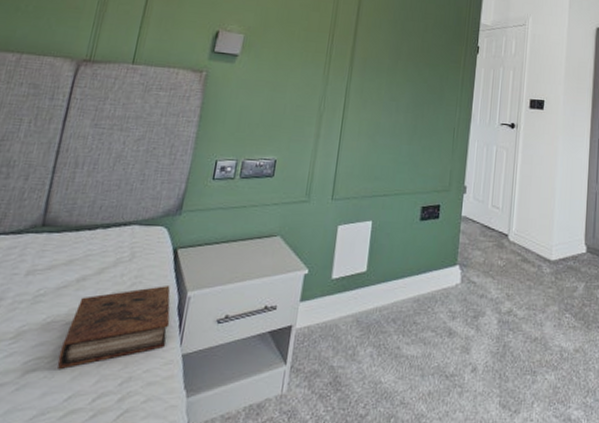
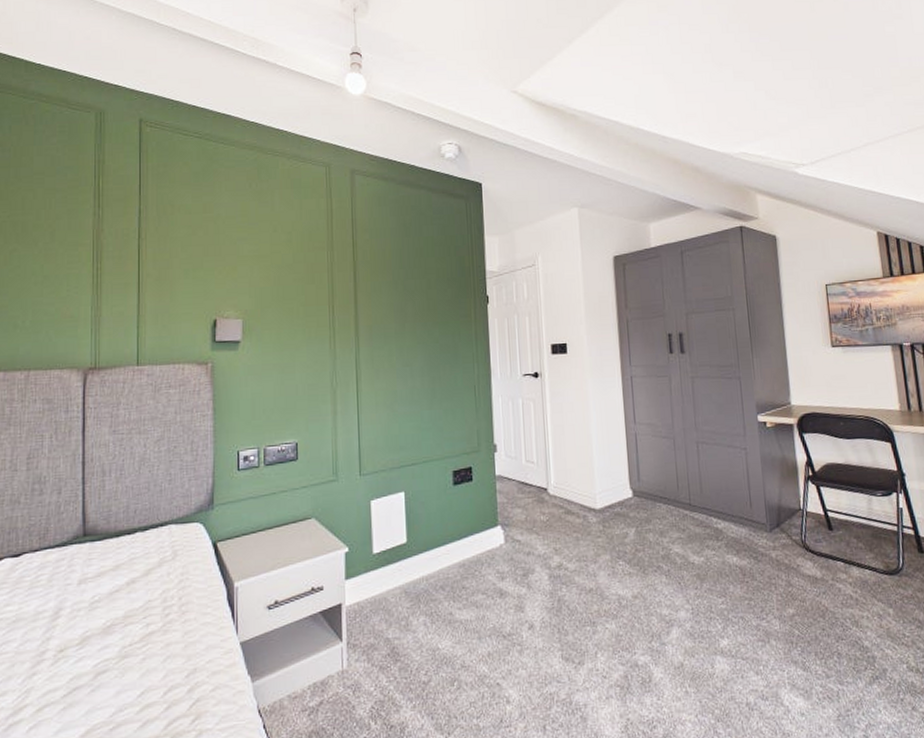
book: present [57,286,171,369] -> none [124,579,223,668]

